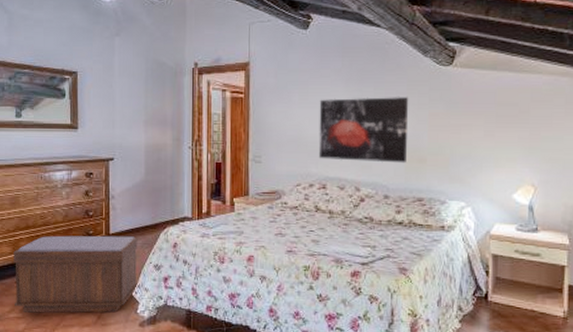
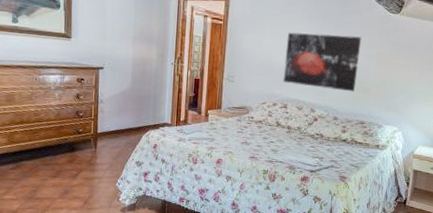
bench: present [13,235,138,313] -> none [8,131,123,199]

